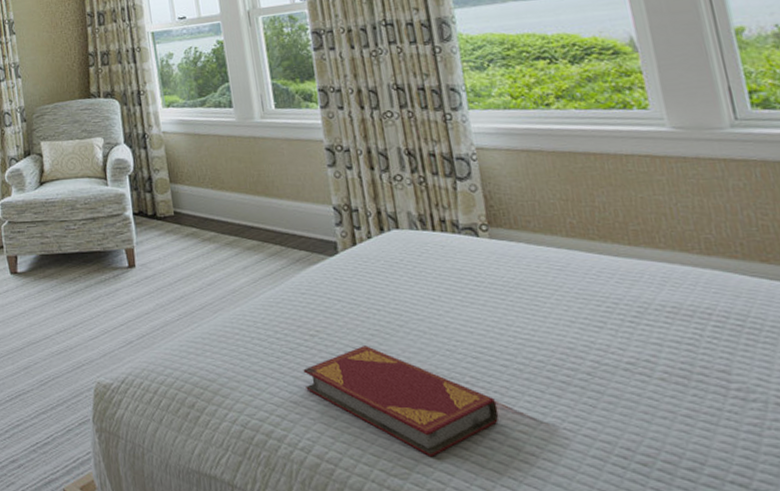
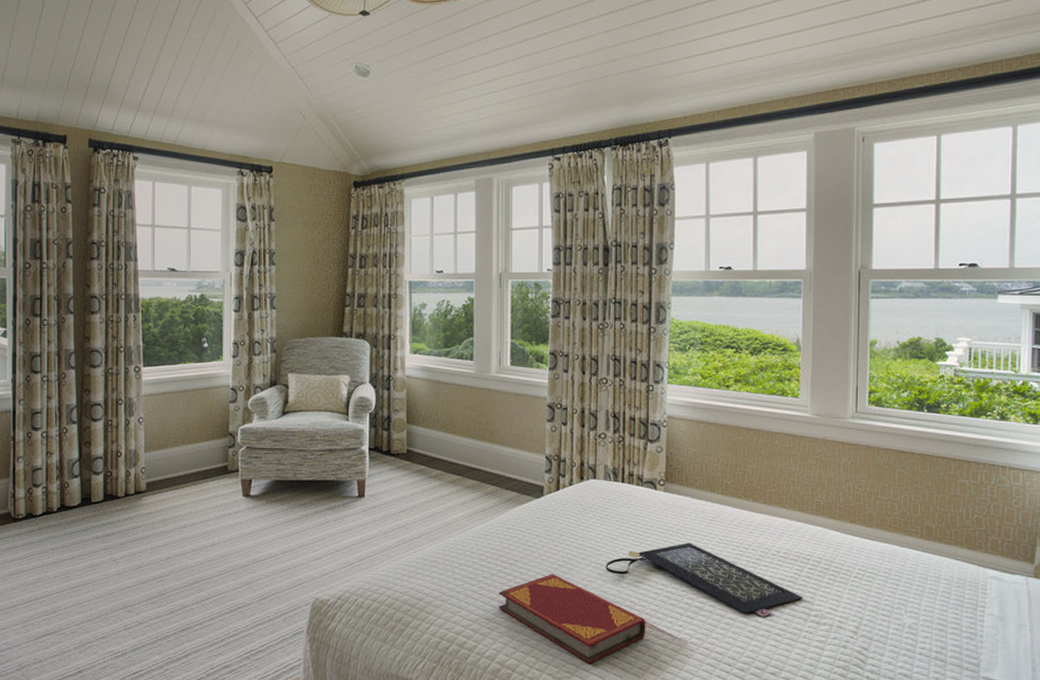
clutch bag: none [430,300,714,392] -> present [605,542,803,617]

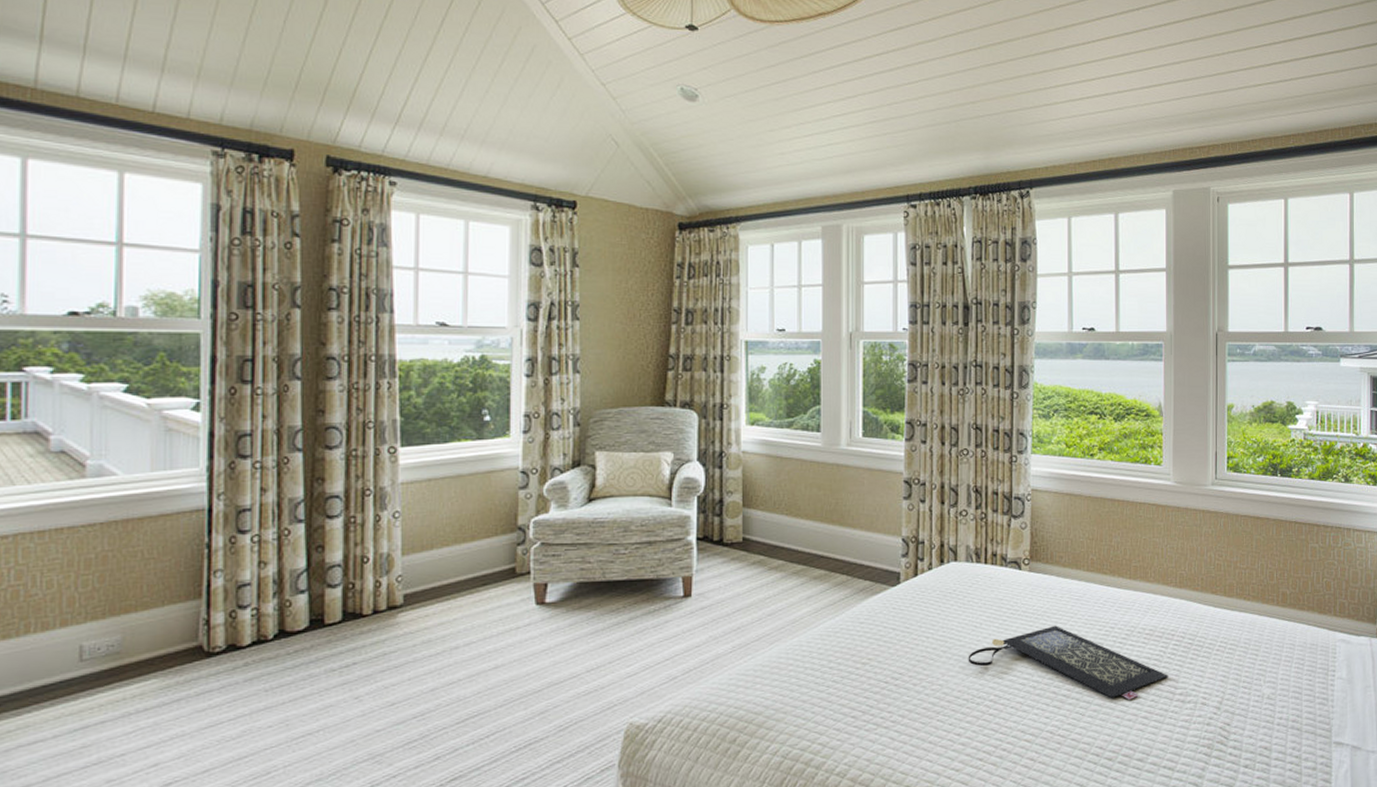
hardback book: present [499,574,646,664] -> none [850,671,1011,769]

